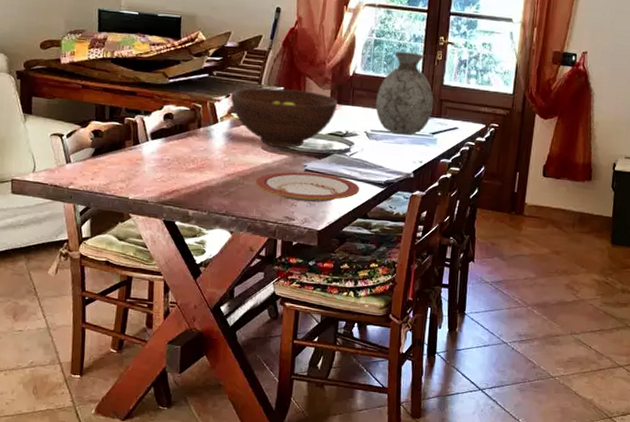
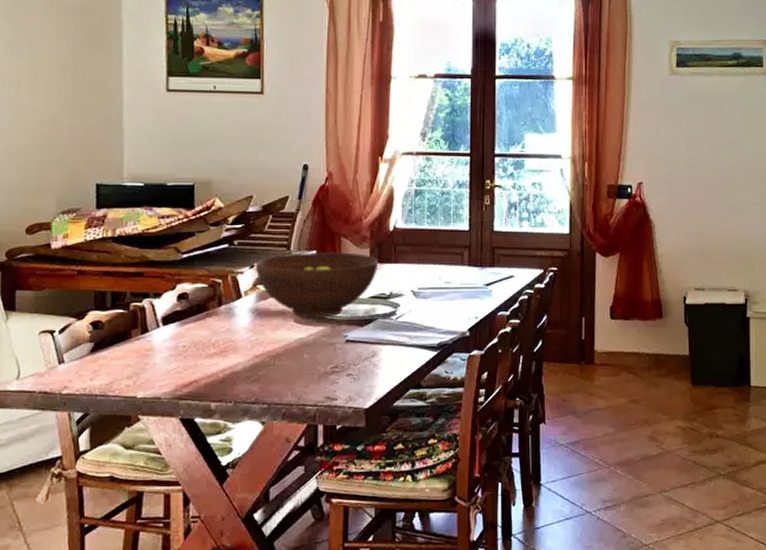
plate: present [255,171,360,203] -> none [288,343,411,378]
vase: present [375,51,434,135] -> none [421,200,485,290]

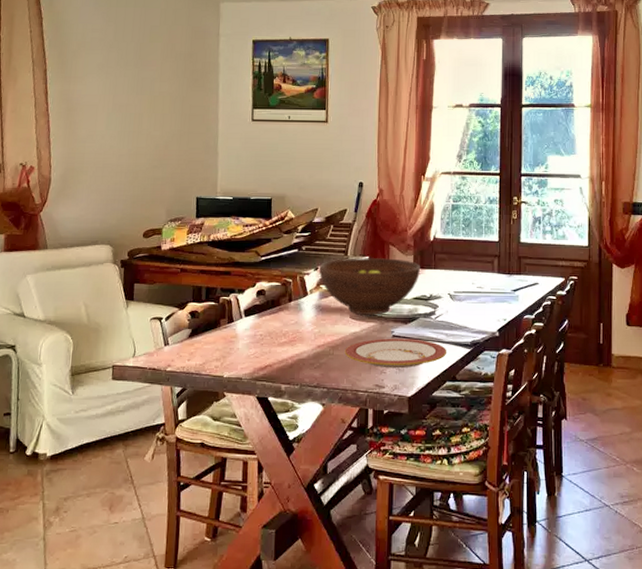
plate: none [288,343,411,378] -> present [344,338,447,369]

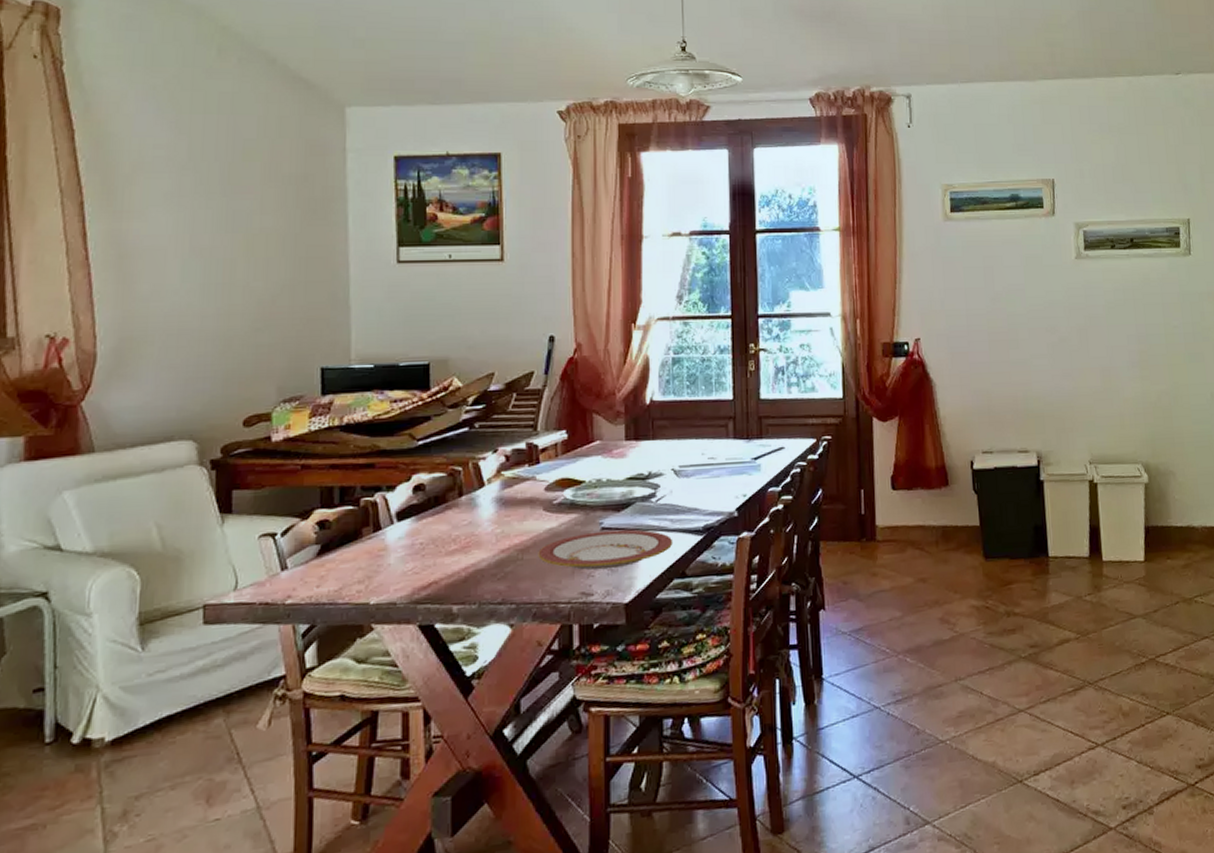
fruit bowl: present [318,258,420,315] -> none [498,430,634,506]

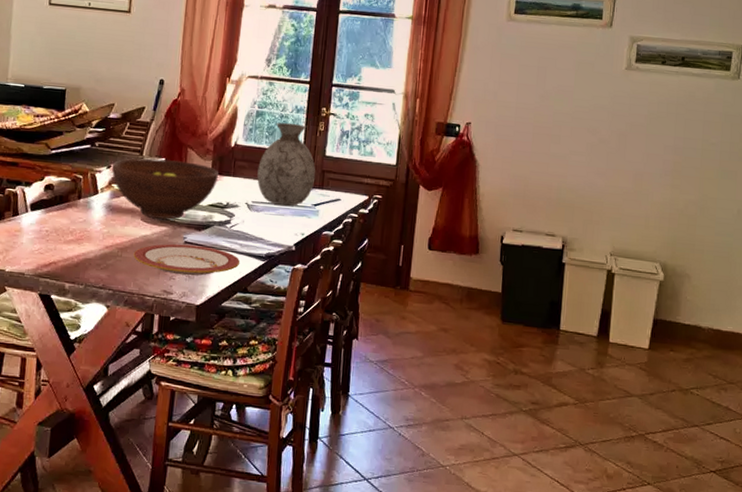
fruit bowl: none [498,430,634,506] -> present [111,158,218,220]
vase: none [682,367,752,466] -> present [257,123,316,207]

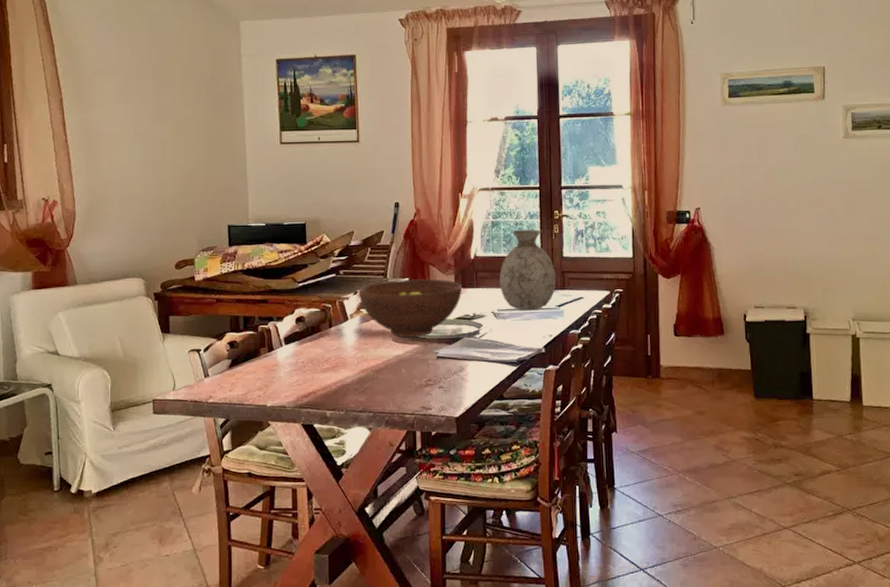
plate: present [133,243,240,276] -> none [389,359,493,390]

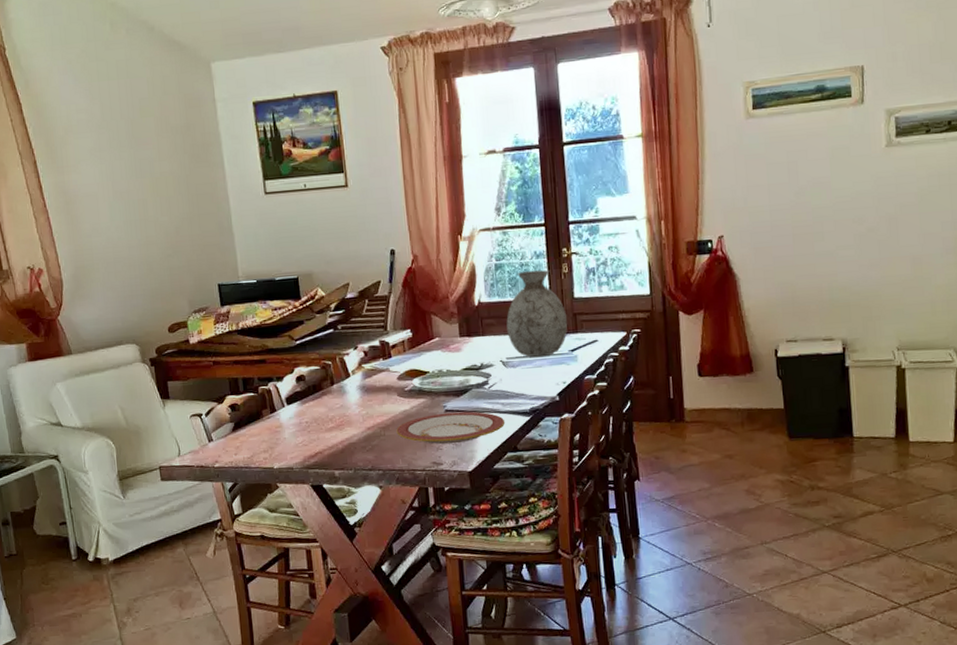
fruit bowl: present [358,279,462,337] -> none [358,329,468,392]
plate: none [389,359,493,390] -> present [396,411,506,445]

